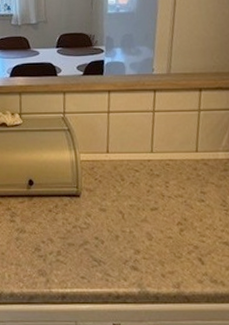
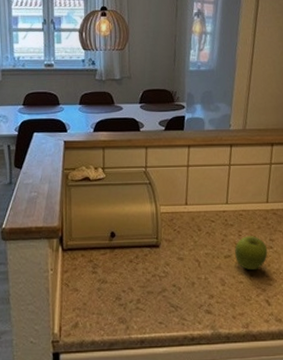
fruit: none [162,187,199,225] -> present [235,236,268,271]

